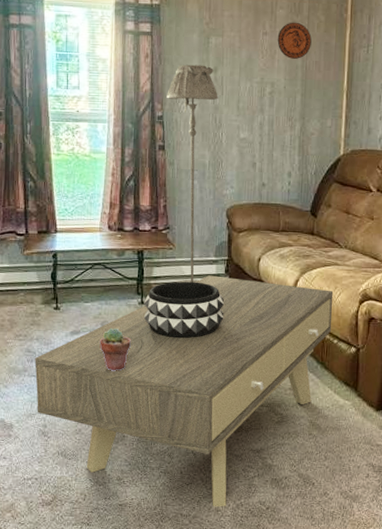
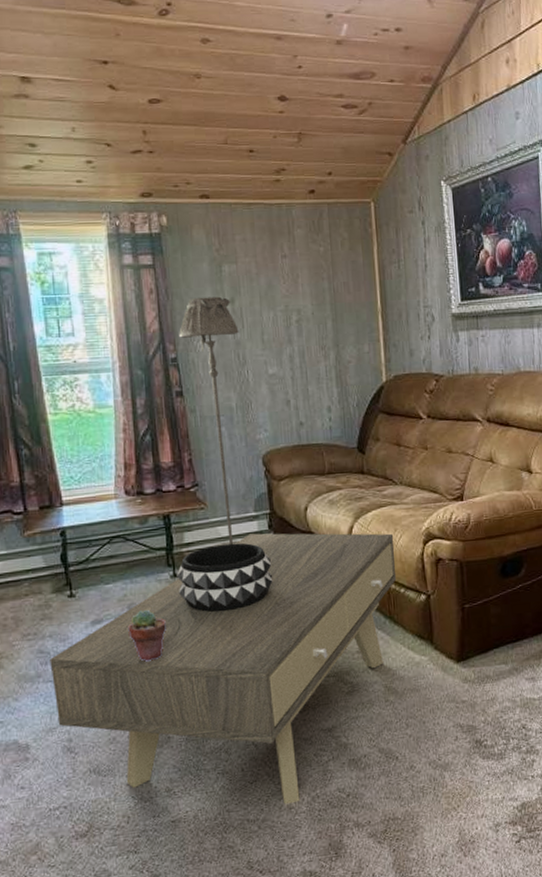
decorative plate: present [277,22,312,59] -> none [298,241,337,282]

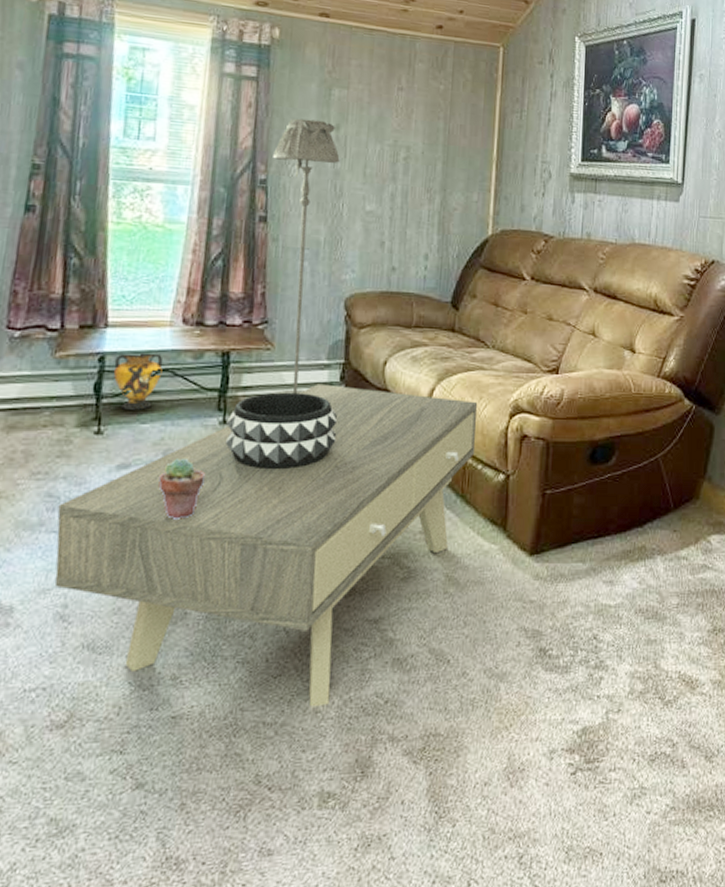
vase: none [74,523,116,574] -> present [113,353,164,410]

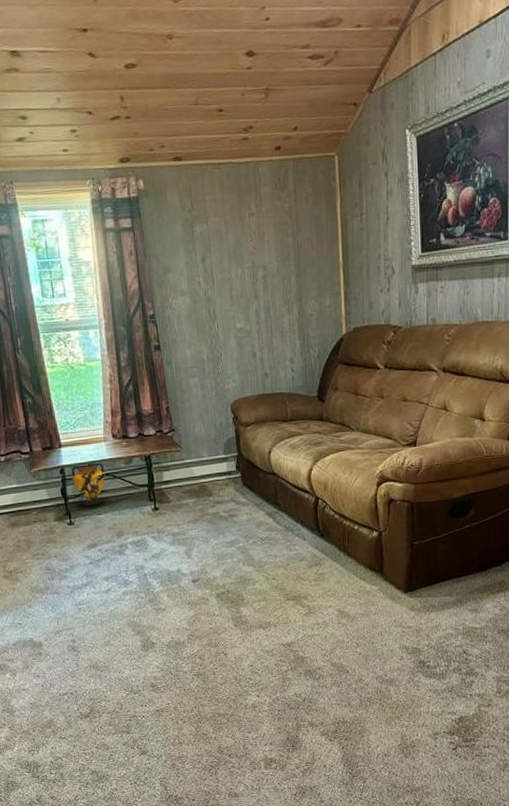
coffee table: present [54,384,478,707] -> none [55,473,351,704]
potted succulent: present [158,458,205,521] -> none [117,537,149,582]
decorative bowl: present [224,392,338,470] -> none [157,481,240,541]
floor lamp: present [273,118,340,395] -> none [156,255,211,485]

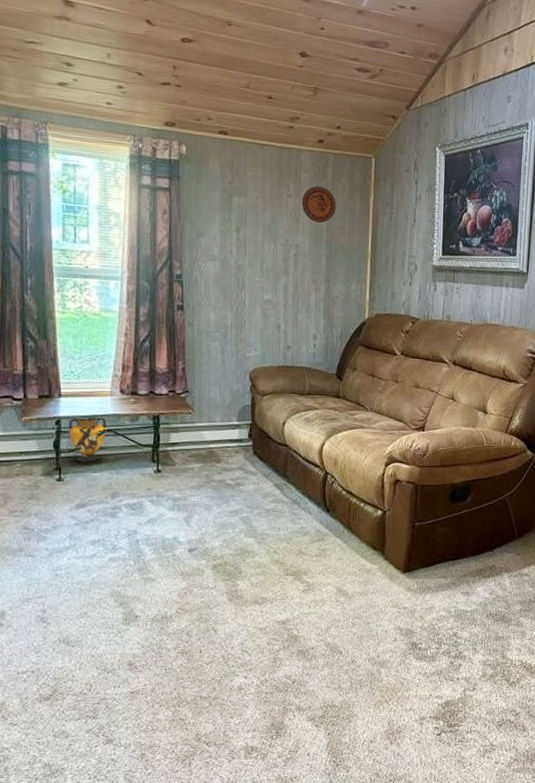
decorative plate: none [264,198,301,238] -> present [302,186,336,223]

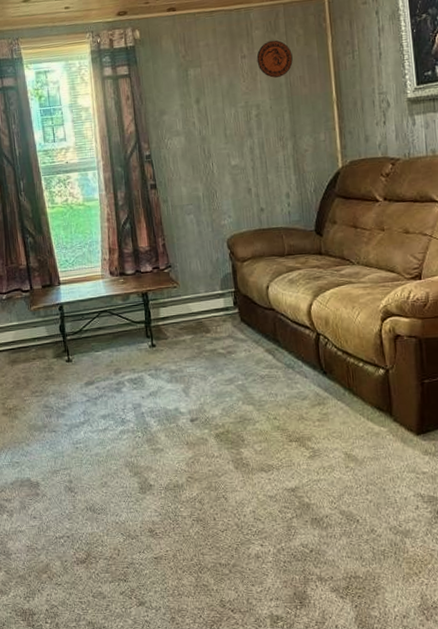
vase: present [68,417,107,462] -> none [69,299,103,343]

